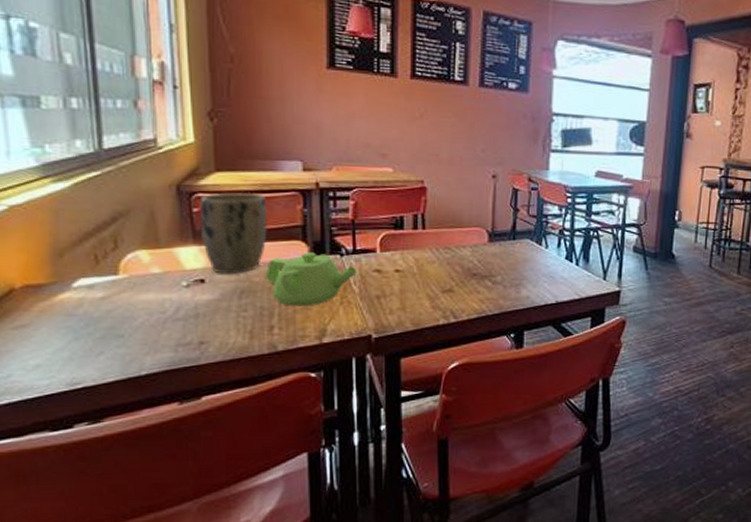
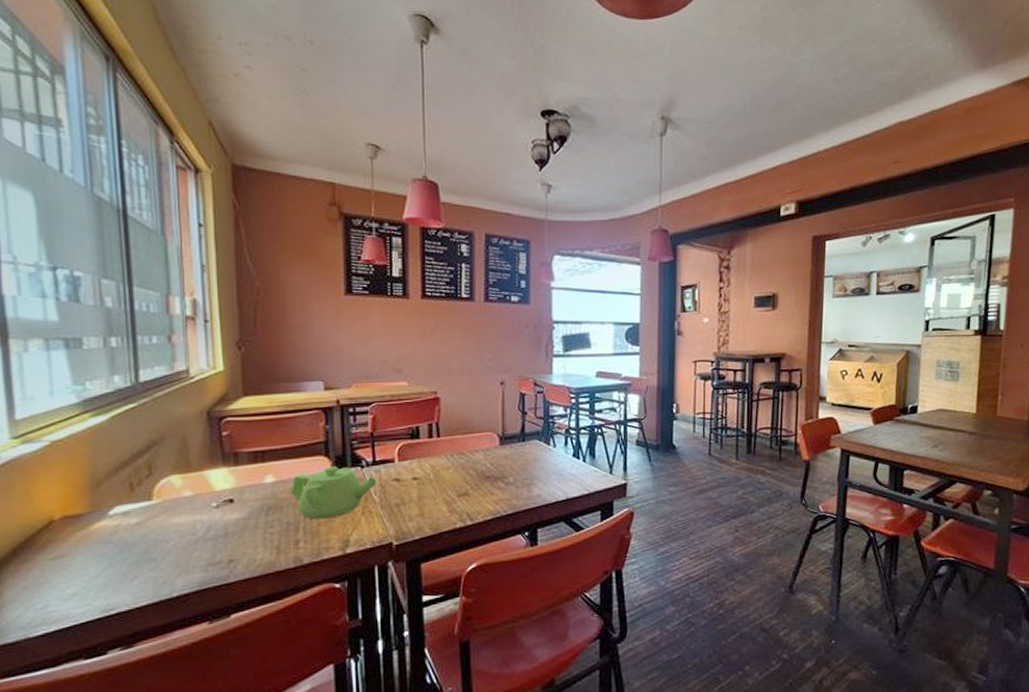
plant pot: present [200,191,267,274] -> none [229,413,292,493]

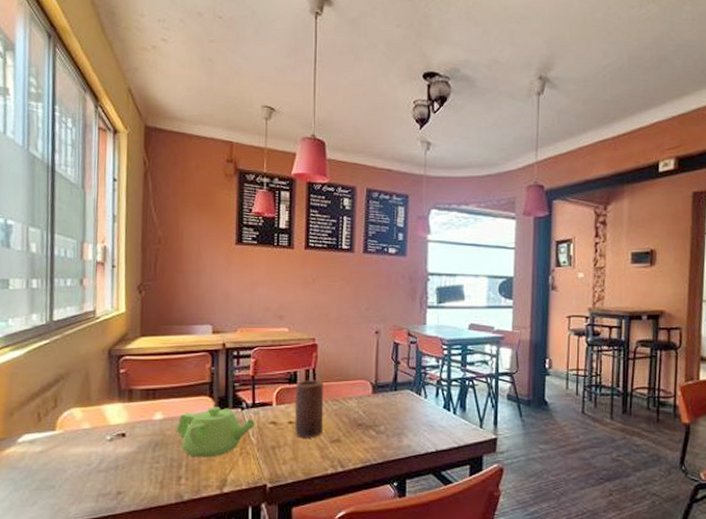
candle: none [419,434,450,494] -> present [295,380,324,438]

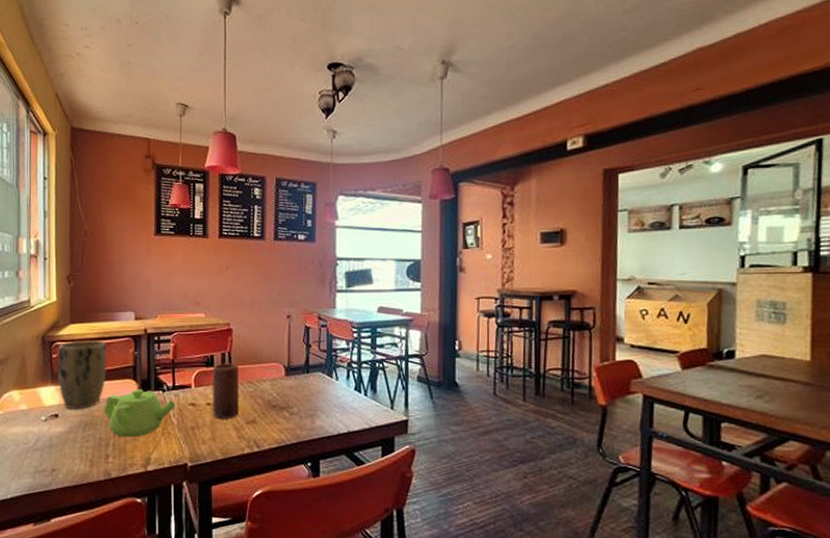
plant pot: none [125,353,181,429] -> present [57,339,107,410]

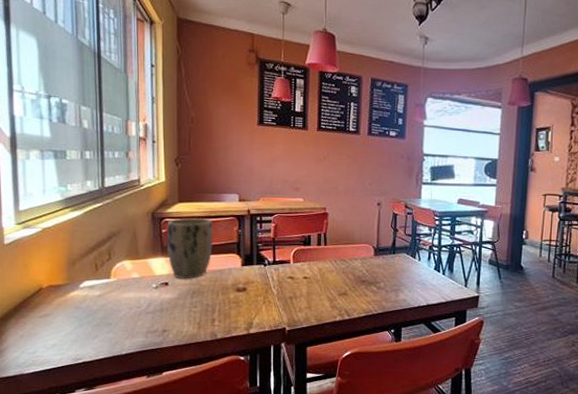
teapot: present [103,389,176,437] -> none [210,263,276,305]
candle: present [213,363,240,419] -> none [309,242,333,291]

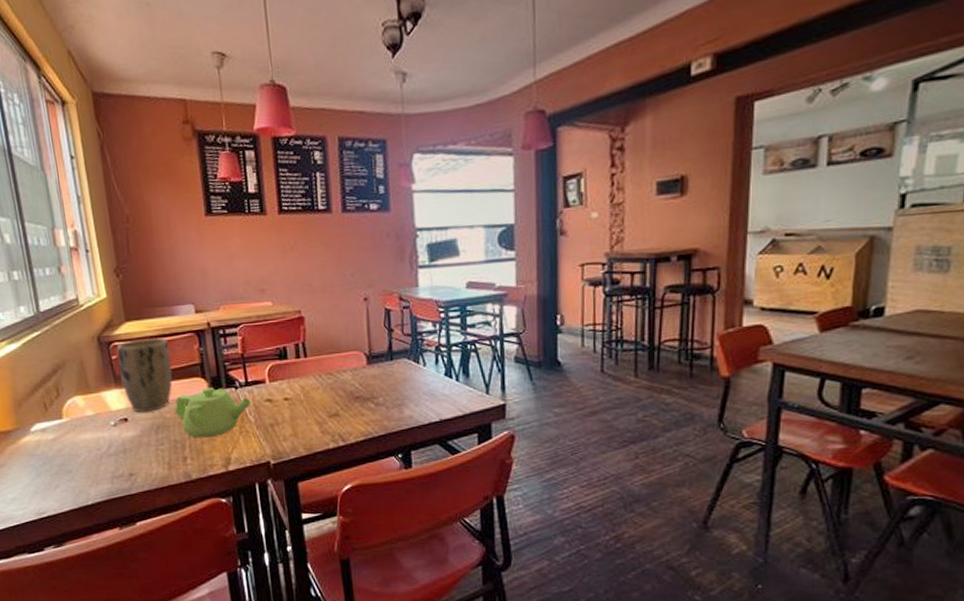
teapot: none [210,263,276,305] -> present [175,387,251,438]

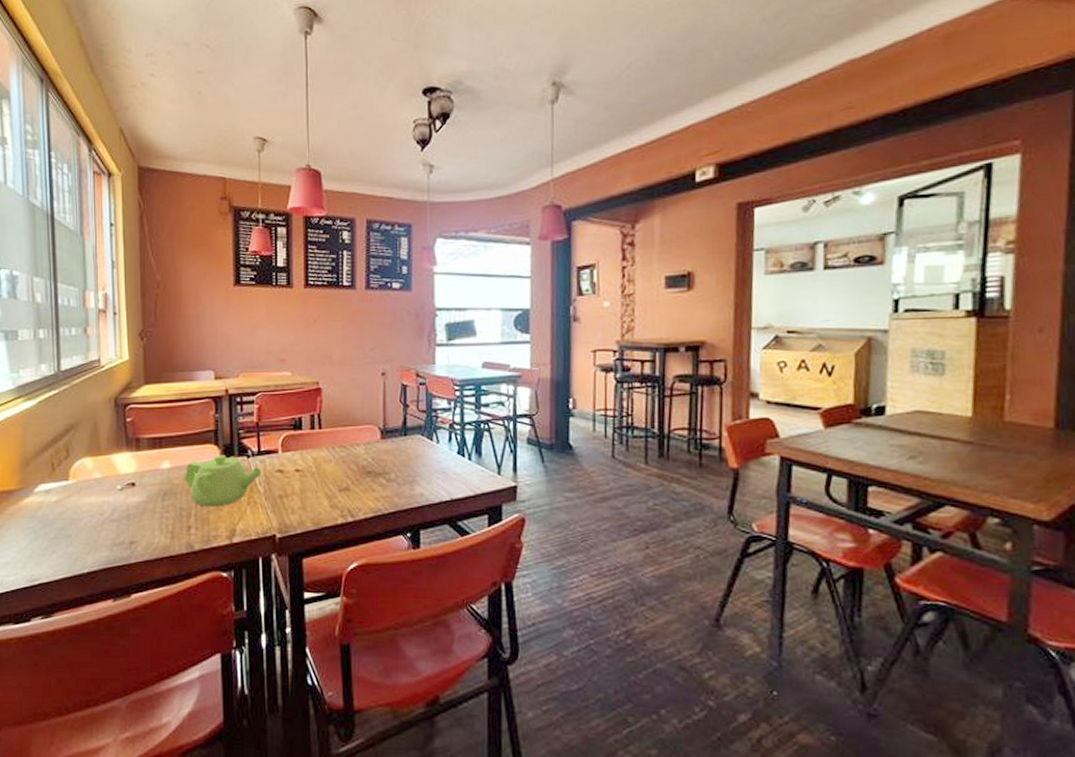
plant pot: present [117,337,173,413] -> none [132,401,186,478]

